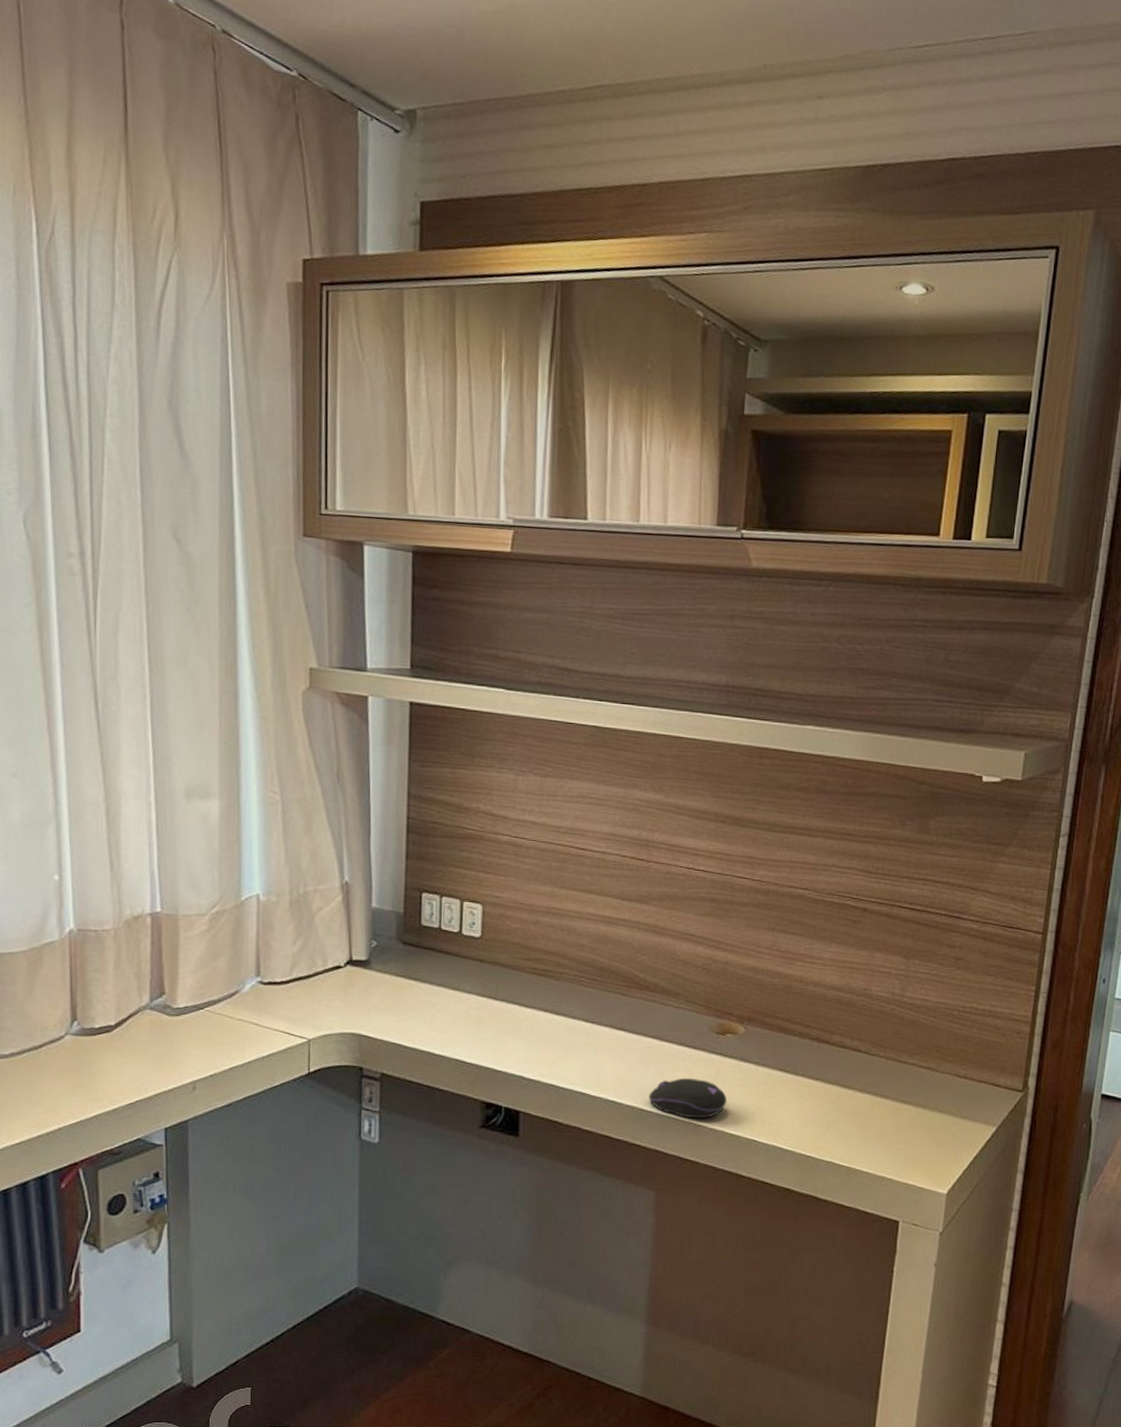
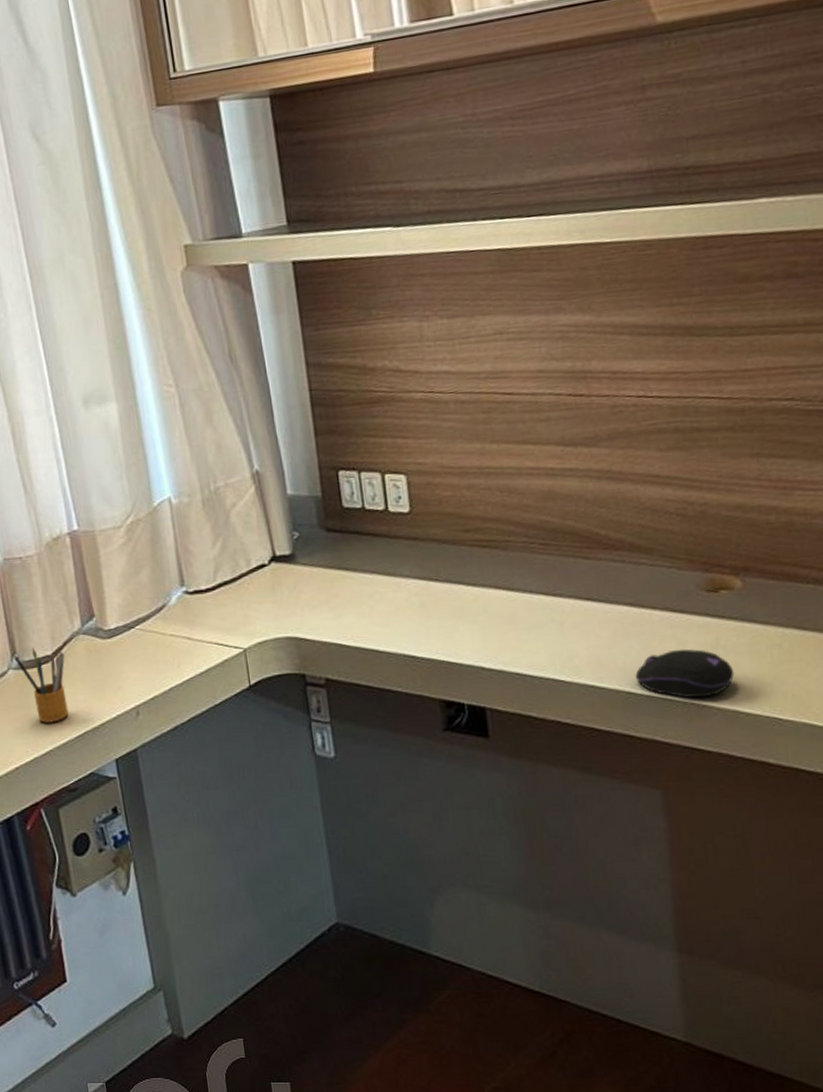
pencil box: none [73,1016,128,1089] -> present [12,647,69,723]

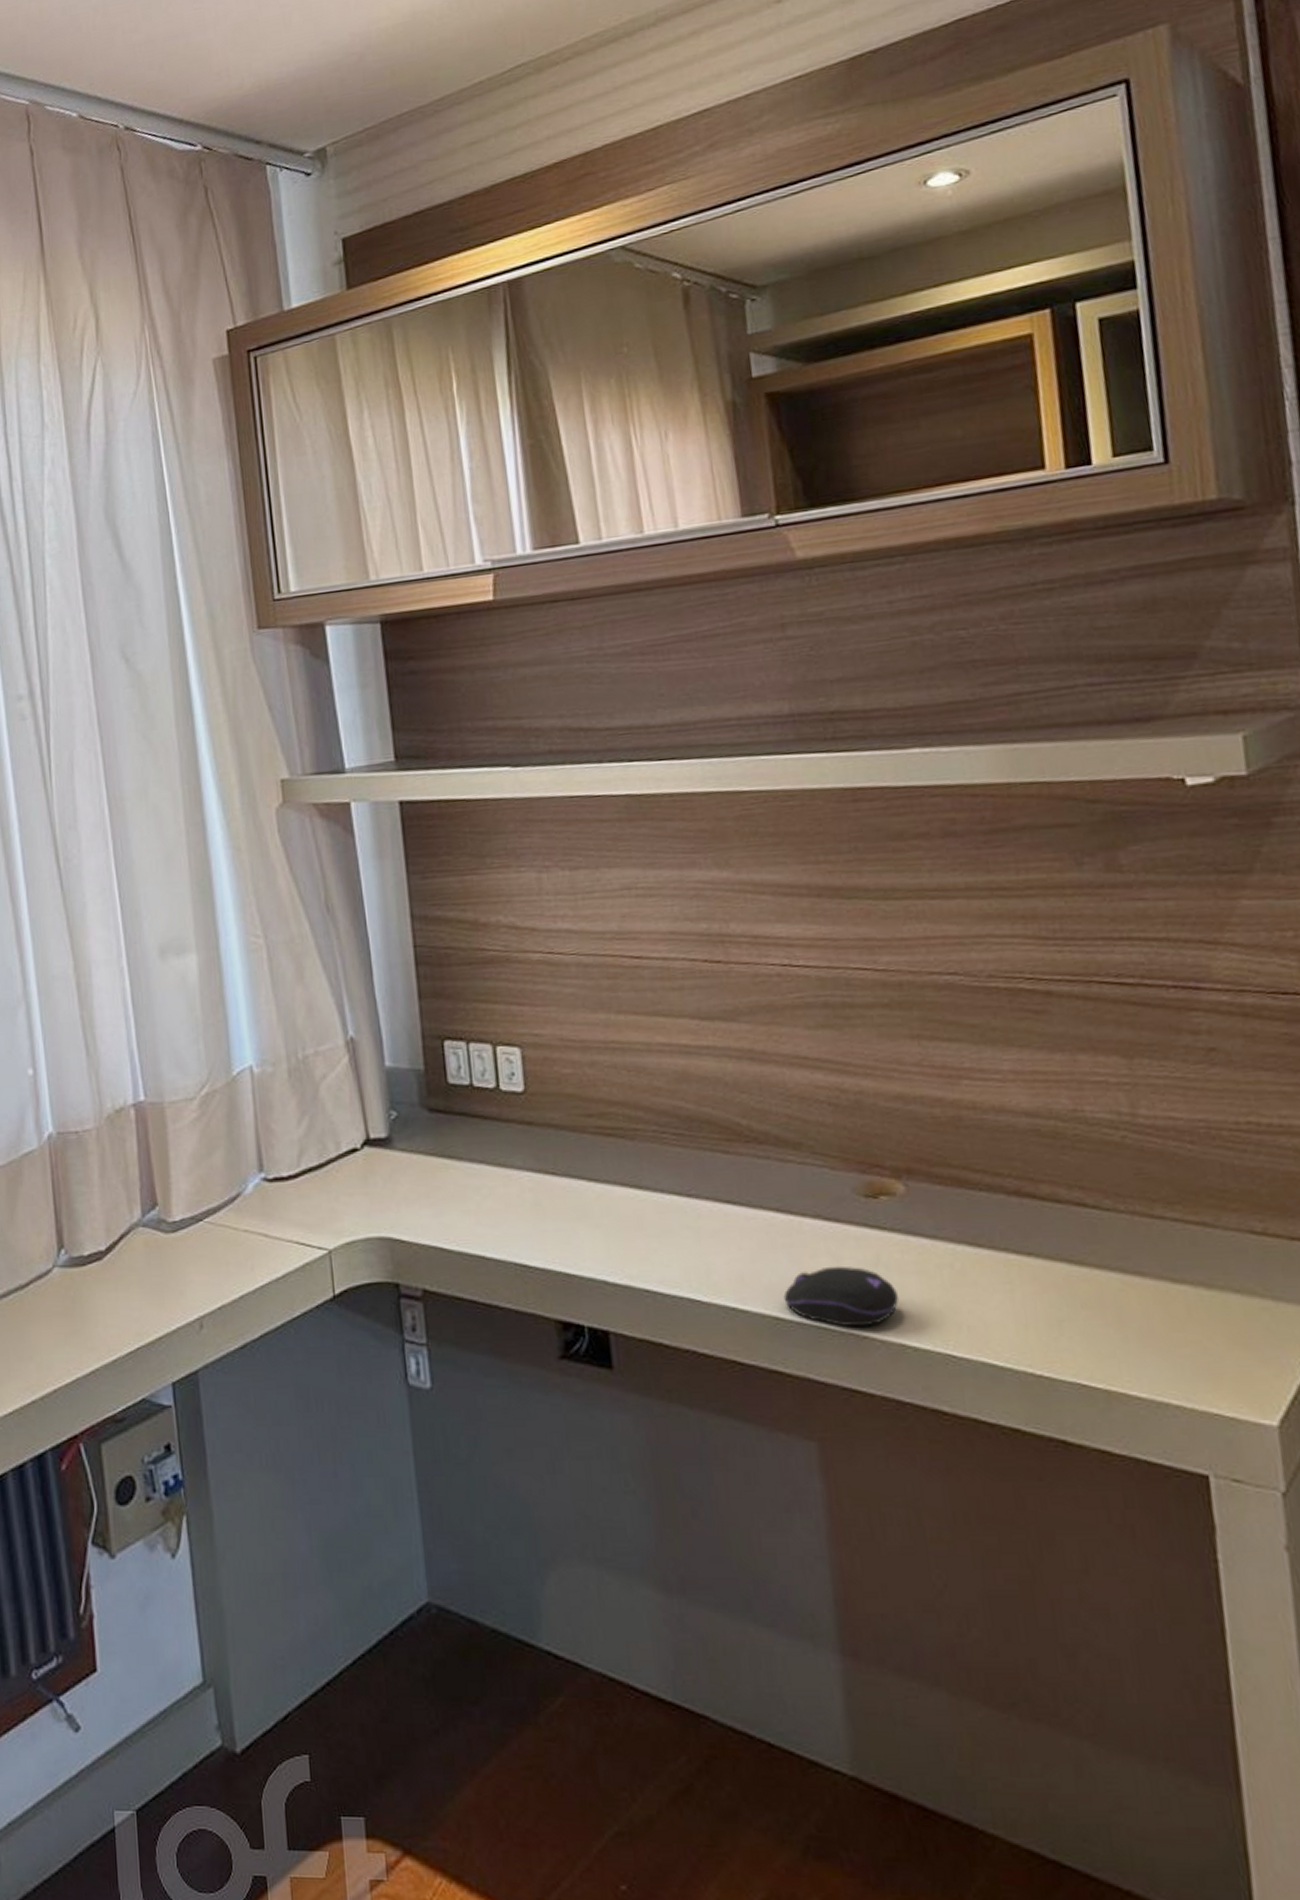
pencil box: present [12,647,69,723] -> none [59,1241,120,1335]

